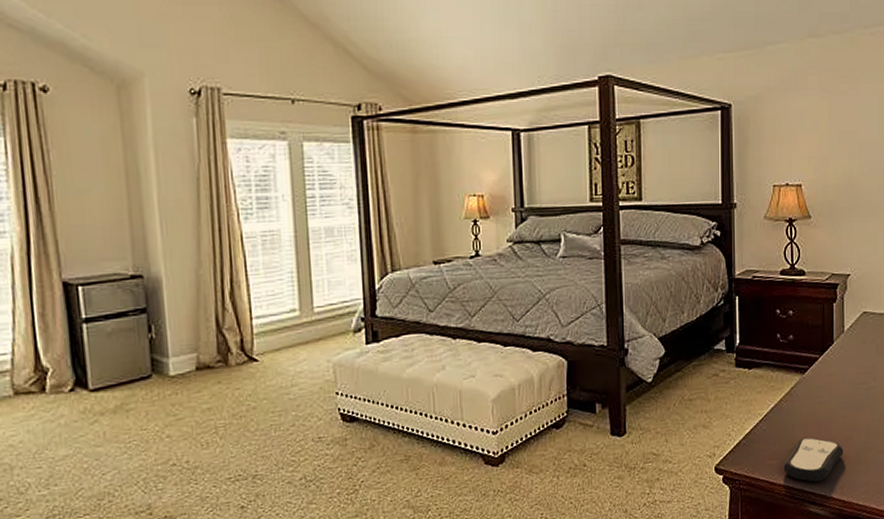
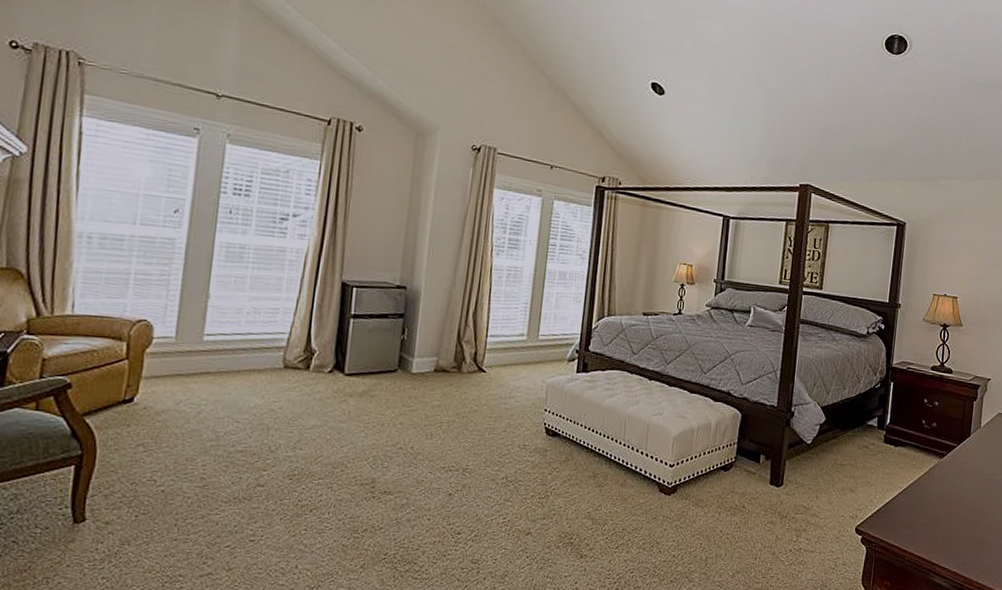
remote control: present [783,437,844,482] -> none [915,514,970,556]

